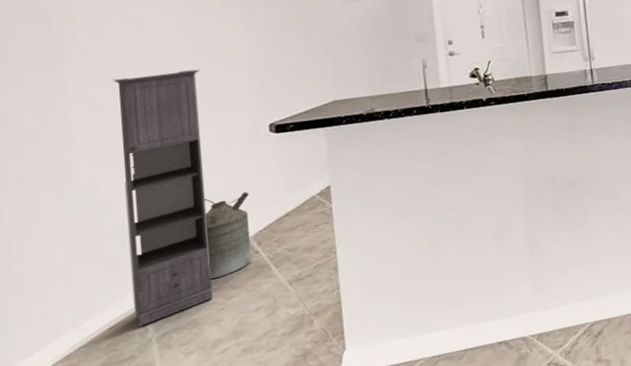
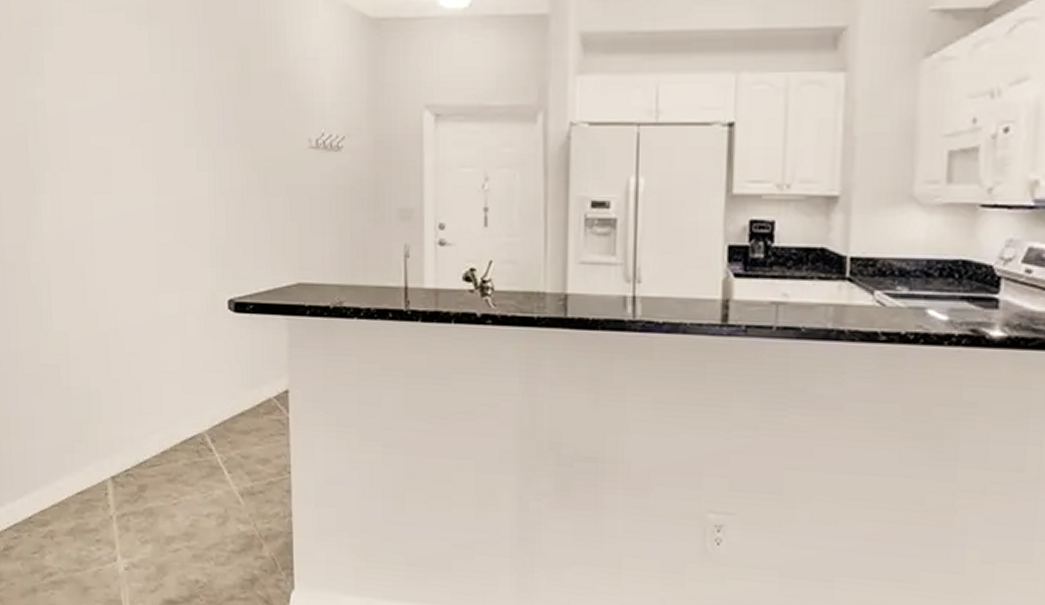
storage cabinet: present [113,69,214,327] -> none [81,218,168,500]
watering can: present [205,192,252,280] -> none [162,374,206,469]

